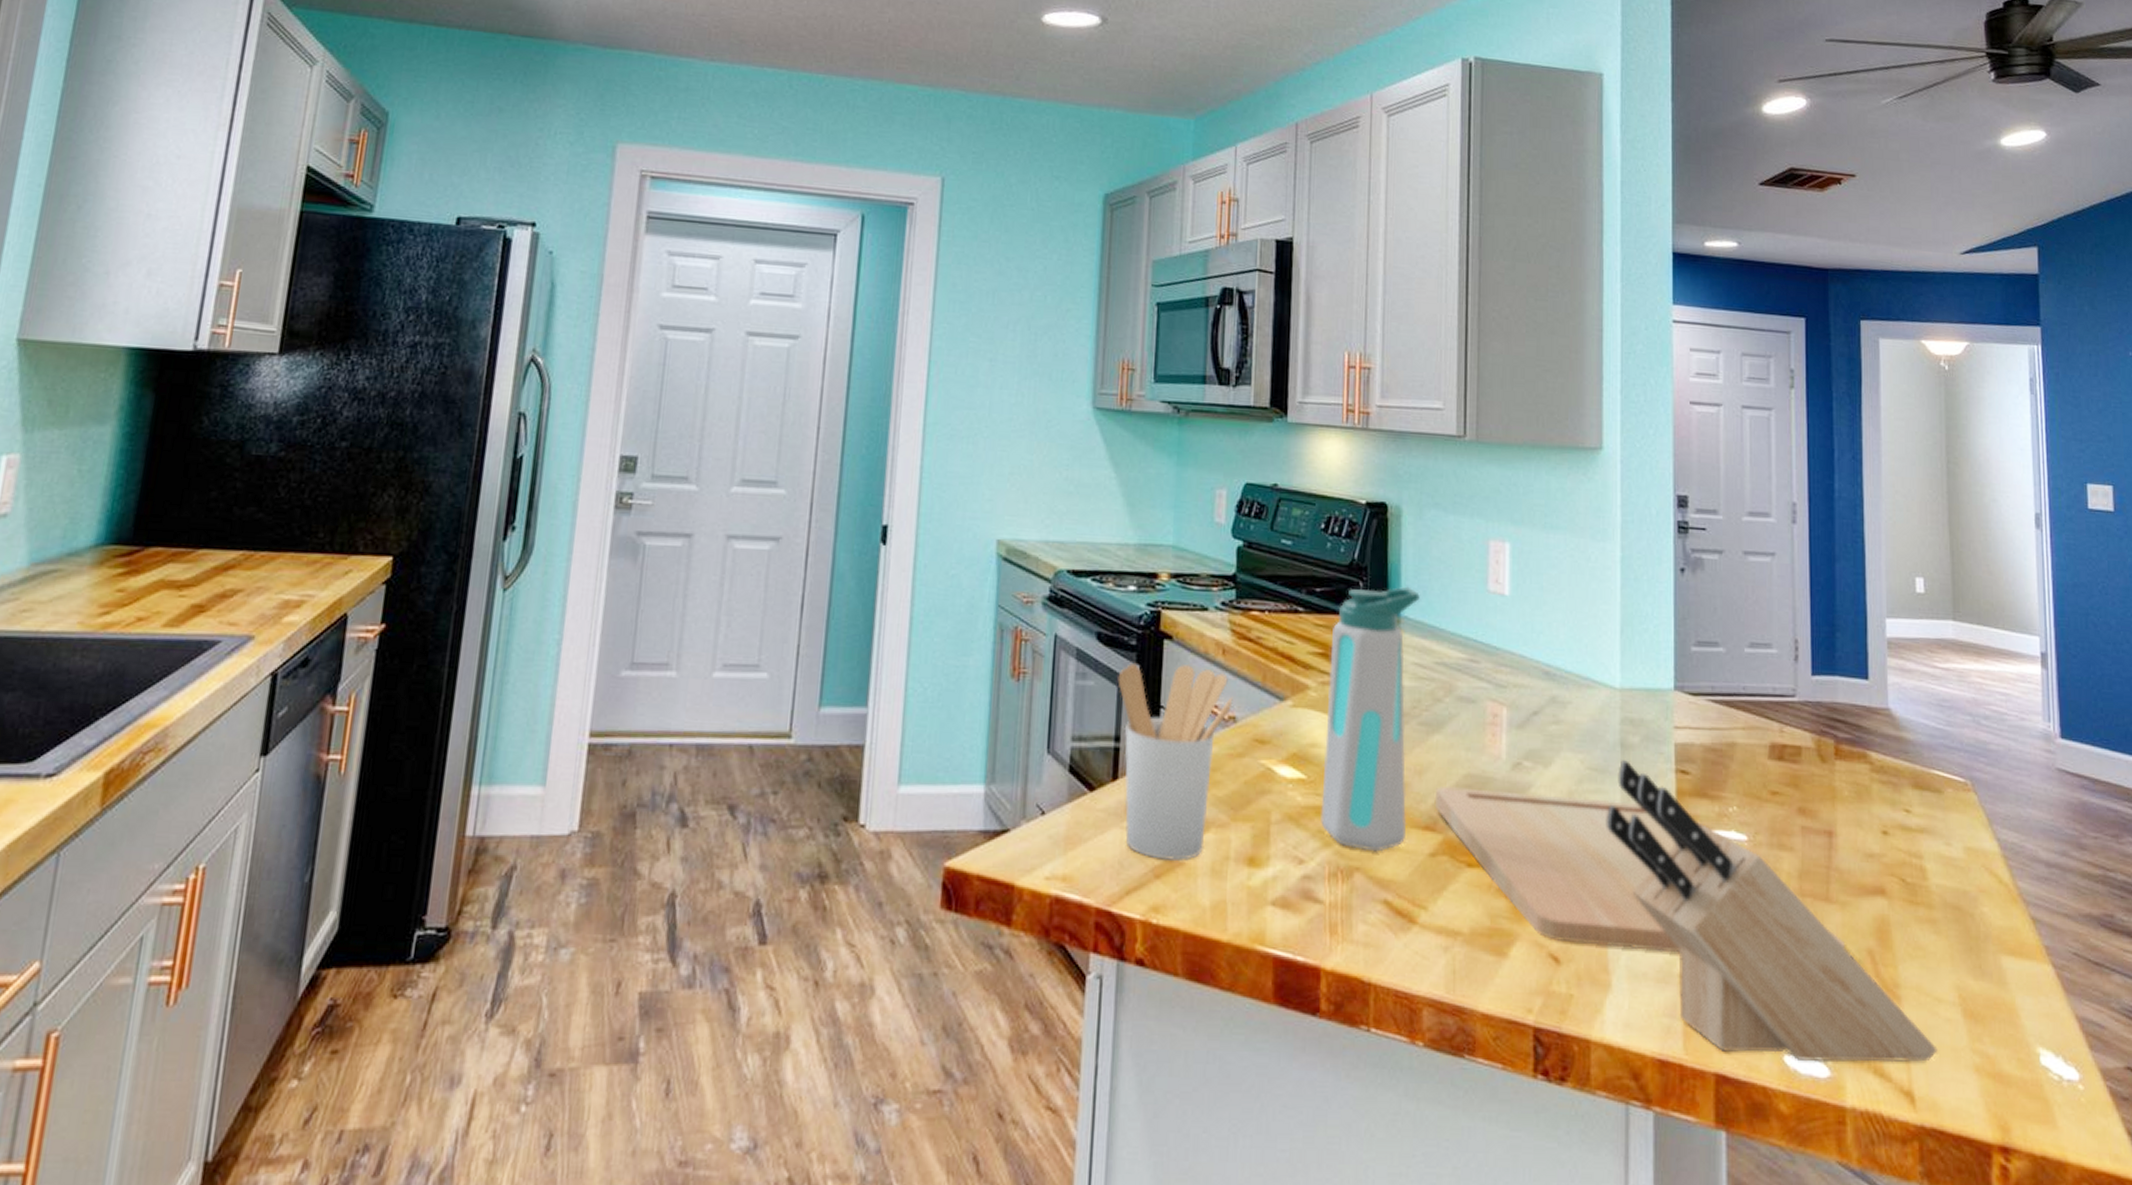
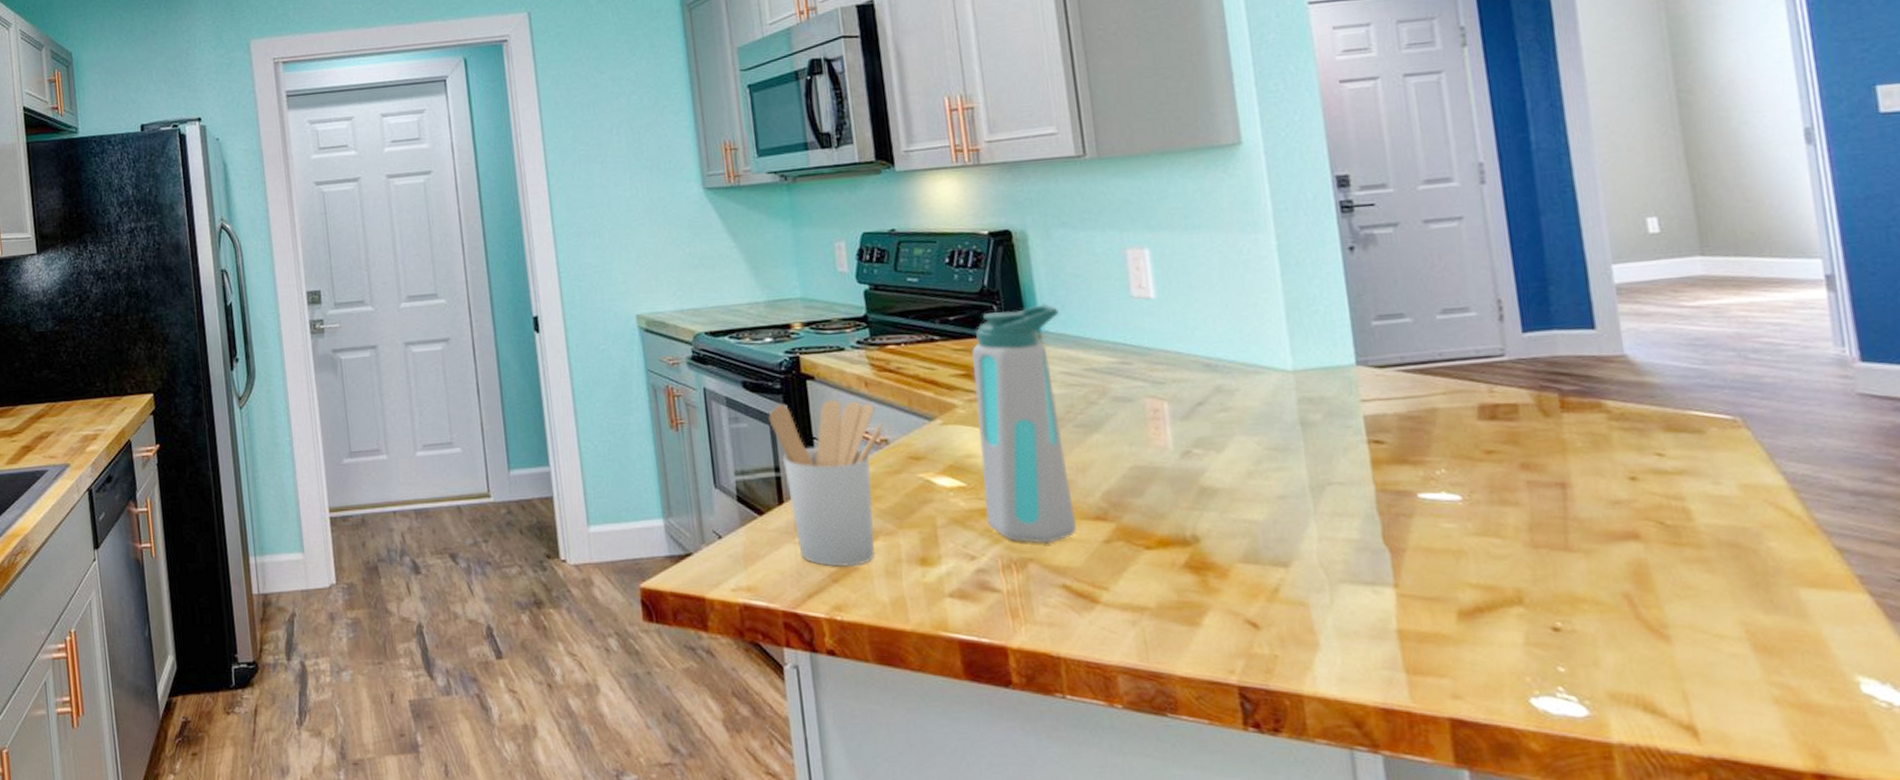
cutting board: present [1436,785,1846,953] -> none [1102,475,1595,612]
knife block: present [1606,760,1938,1063] -> none [1293,437,1723,703]

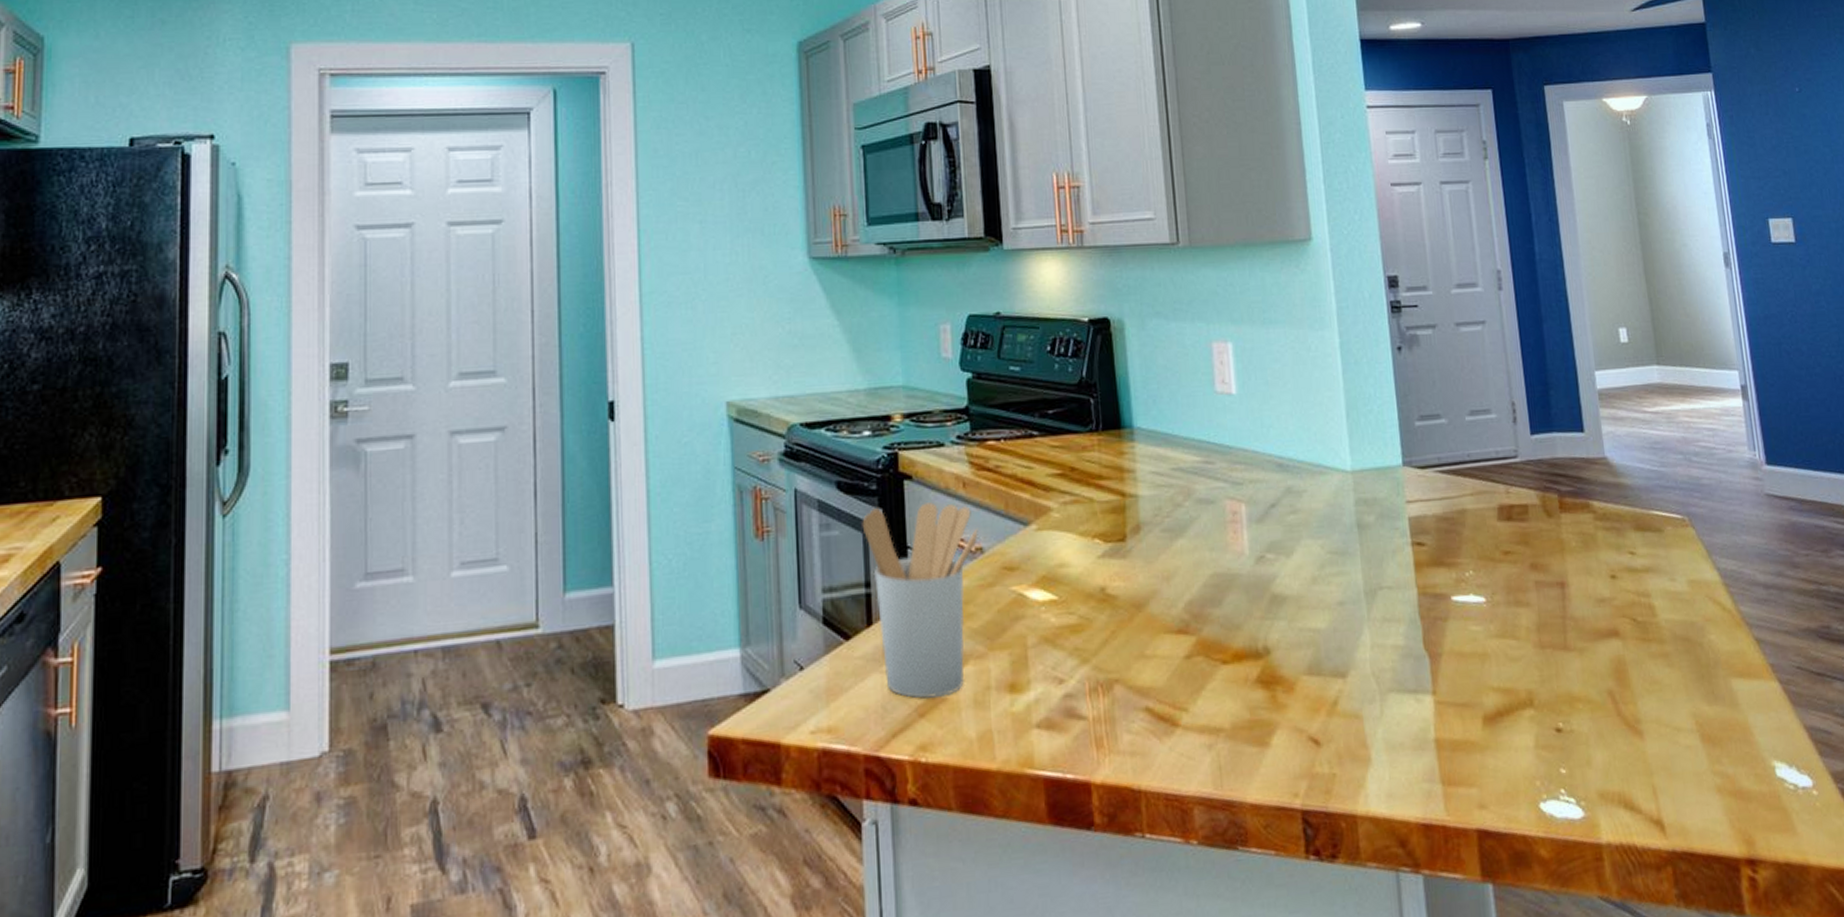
water bottle: present [972,303,1076,544] -> none [1069,397,1160,662]

